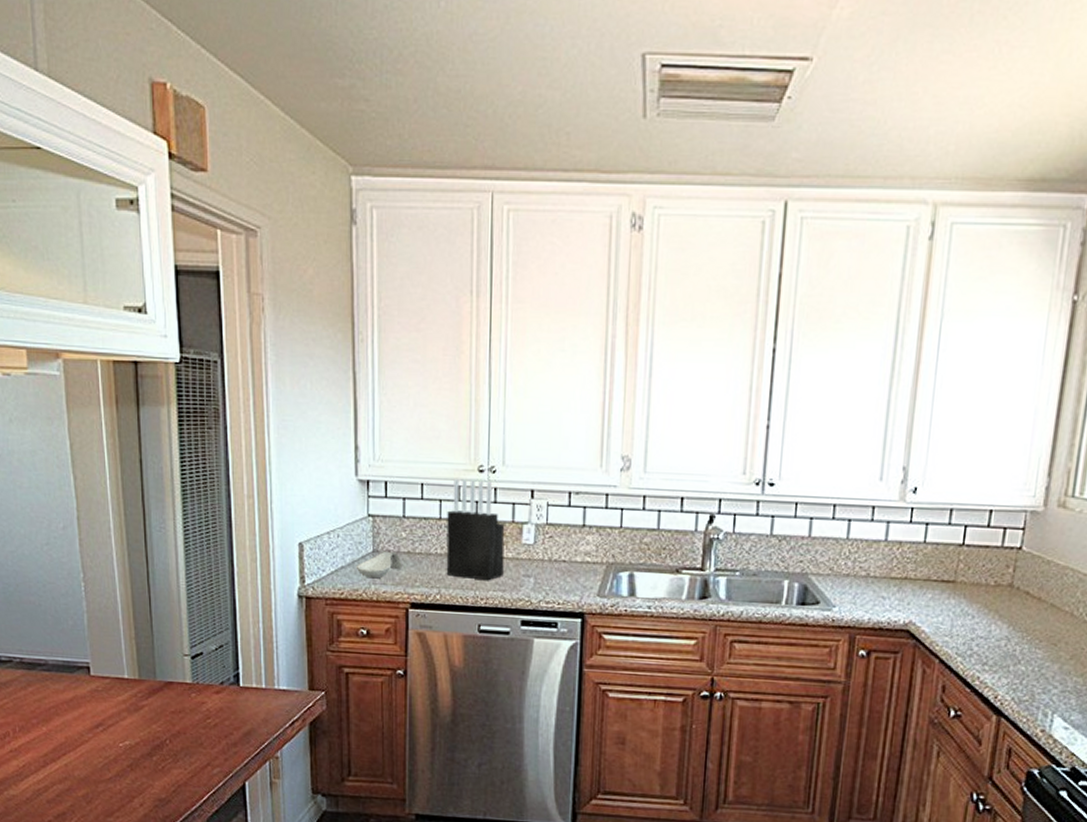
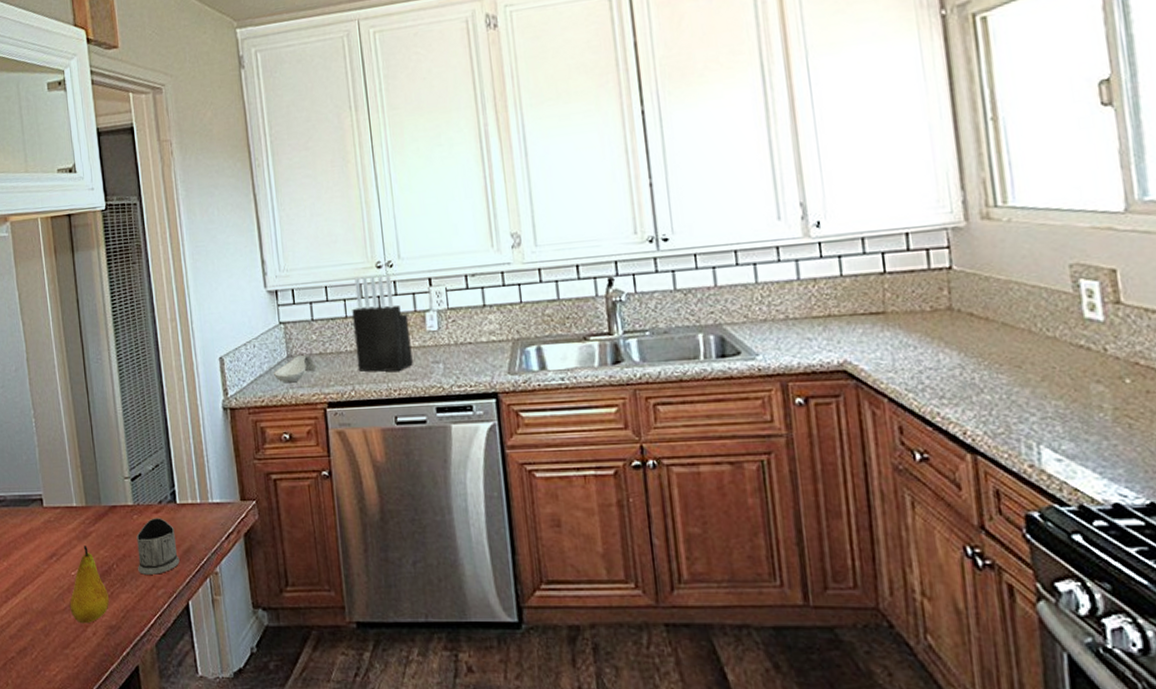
fruit: none [116,718,159,795] -> present [69,546,109,624]
tea glass holder: none [193,698,239,754] -> present [136,518,180,575]

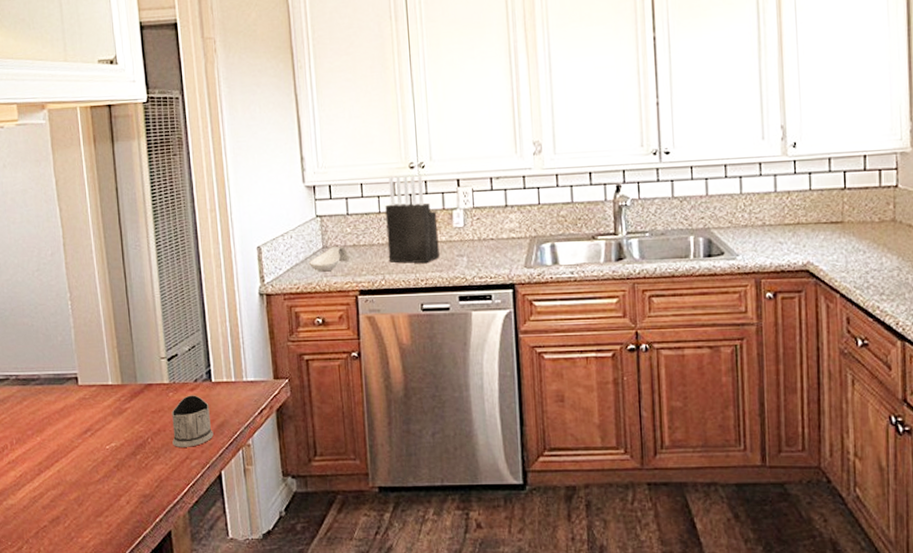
fruit: present [69,546,109,624] -> none [103,421,143,494]

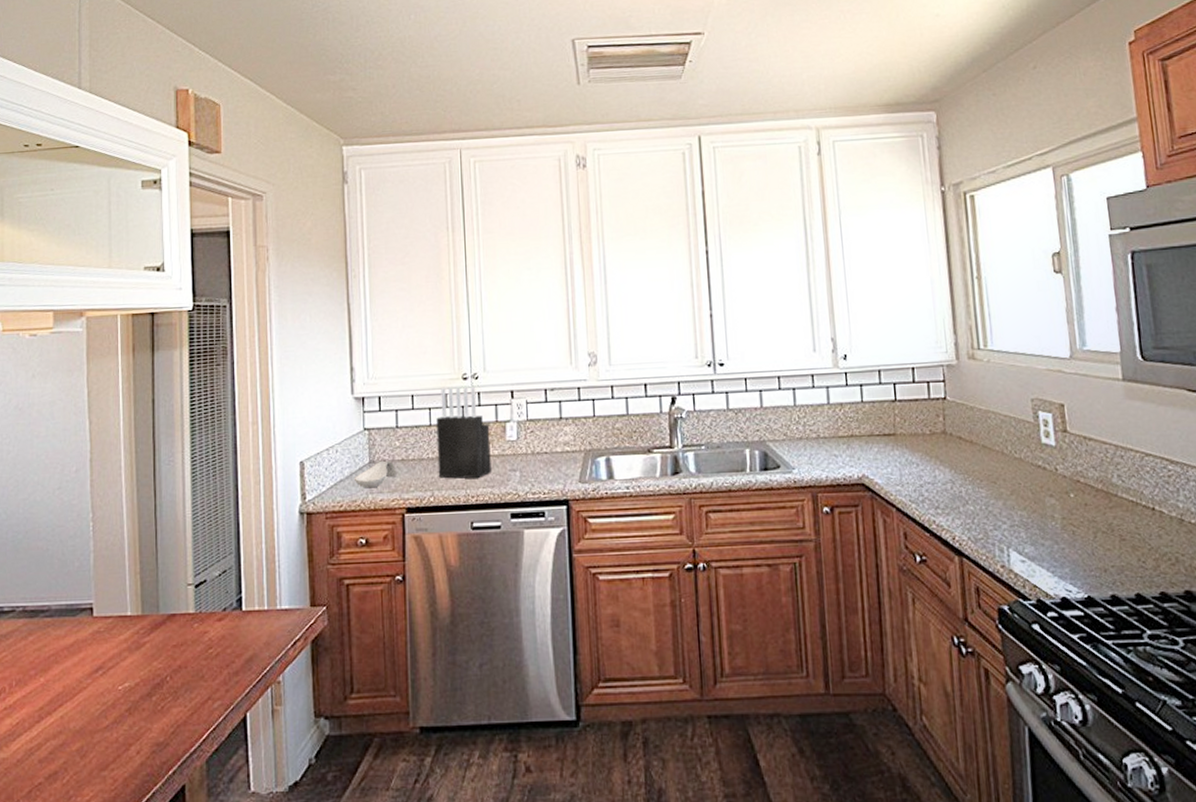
tea glass holder: present [171,395,214,447] -> none [194,626,240,686]

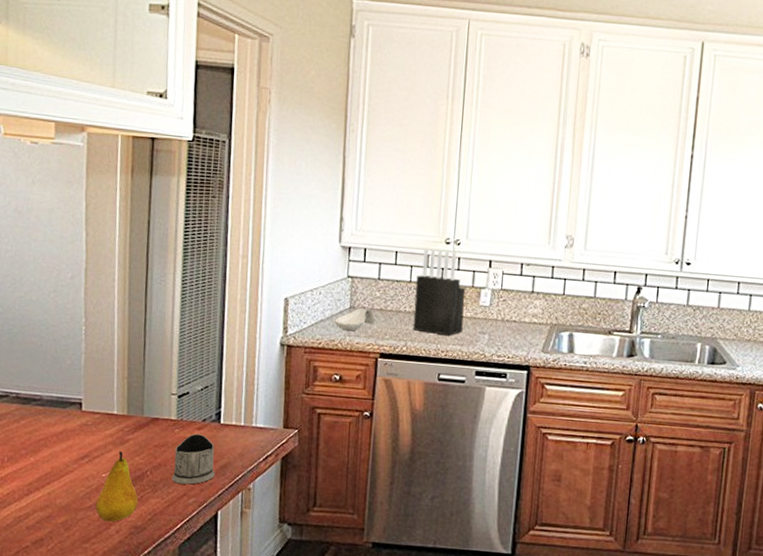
fruit: none [113,657,158,742] -> present [95,451,138,522]
tea glass holder: none [194,626,240,686] -> present [172,433,215,485]

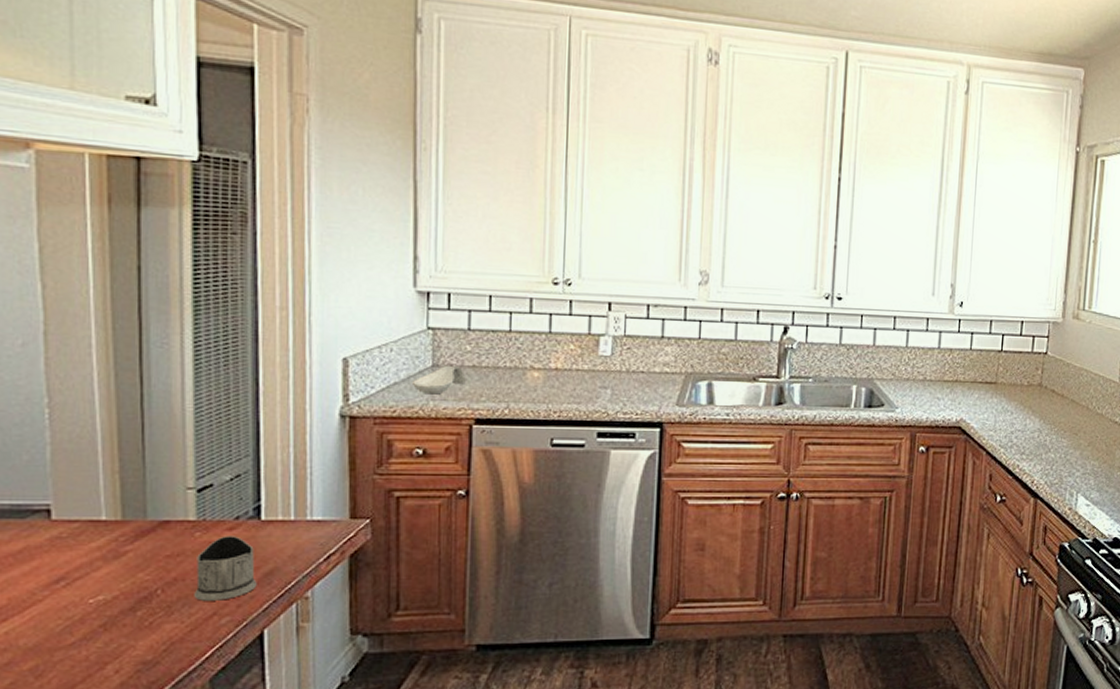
fruit: present [95,451,138,522] -> none [81,568,145,661]
knife block: present [413,249,466,336] -> none [516,291,581,394]

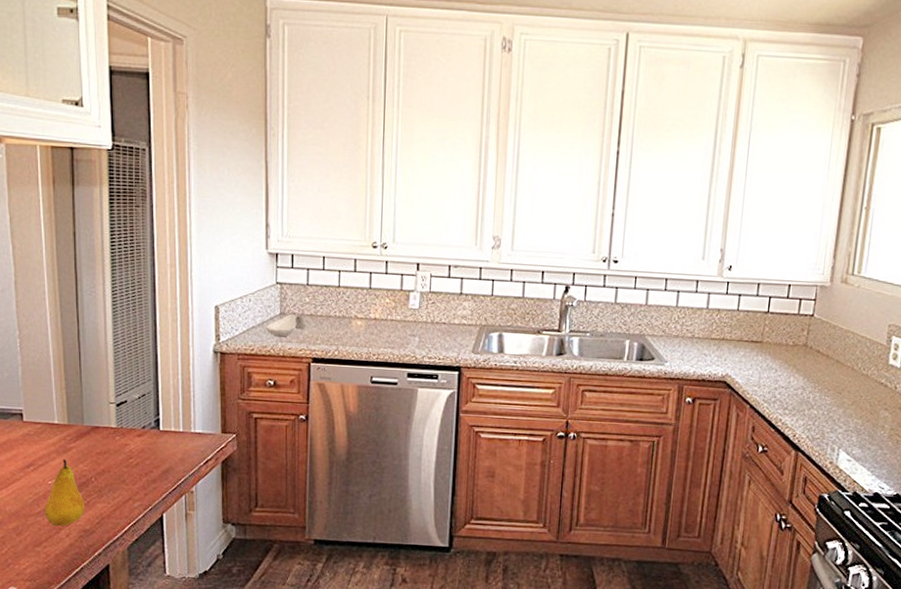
fruit: none [81,568,145,661] -> present [44,459,84,527]
tea glass holder: present [194,536,257,601] -> none [116,440,158,489]

